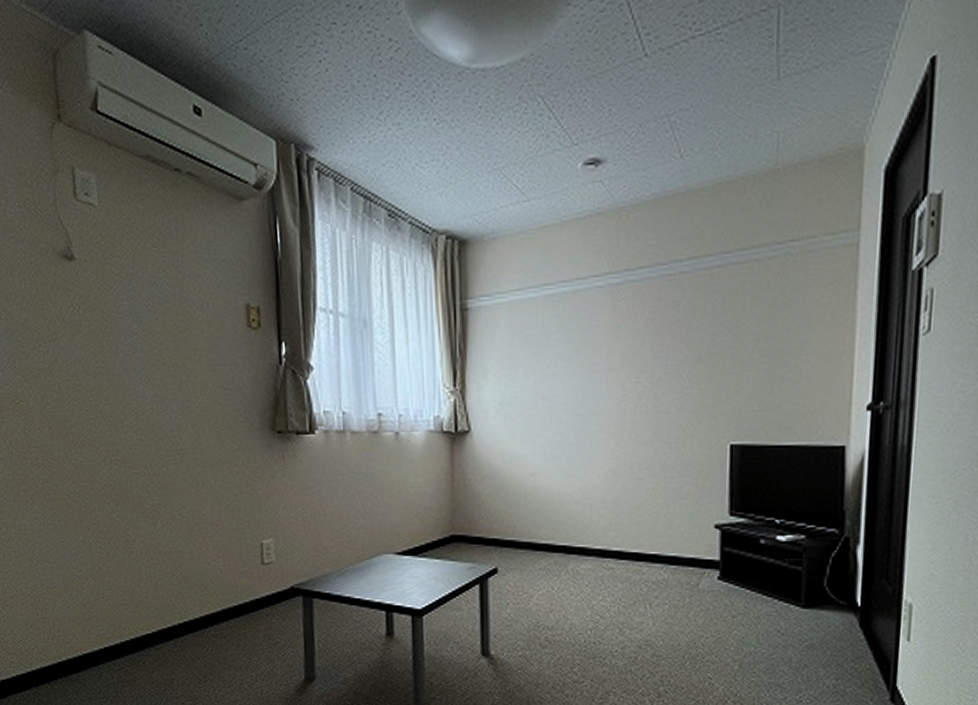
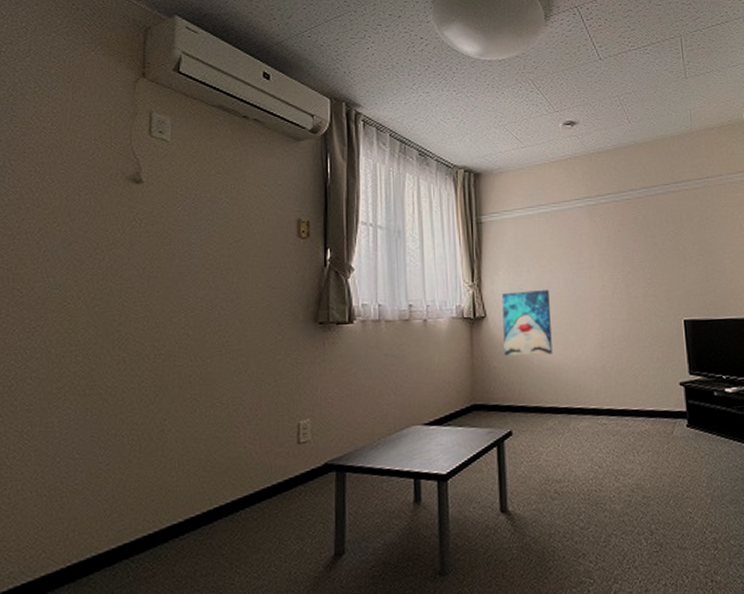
wall art: none [490,399,551,481] -> present [501,290,553,356]

